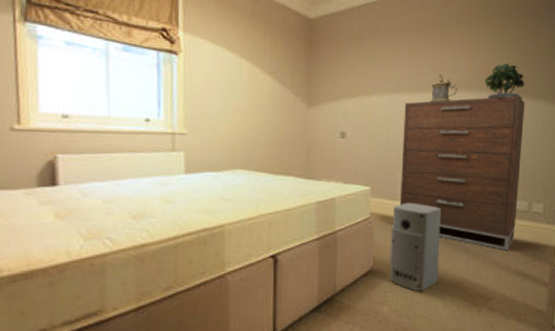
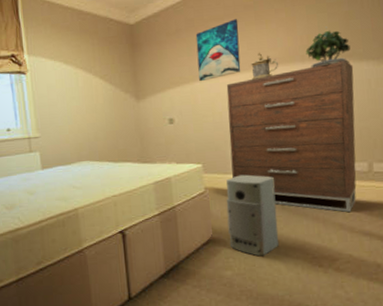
wall art: none [377,34,424,96] -> present [195,19,241,82]

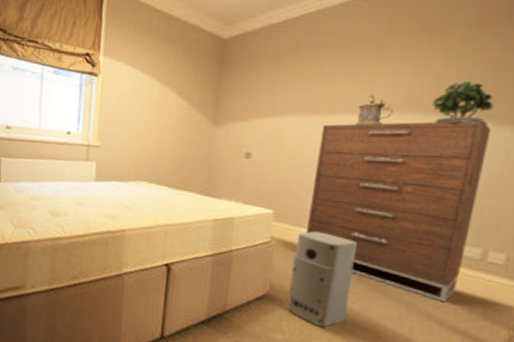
wall art: present [195,19,241,82] -> none [291,50,354,117]

